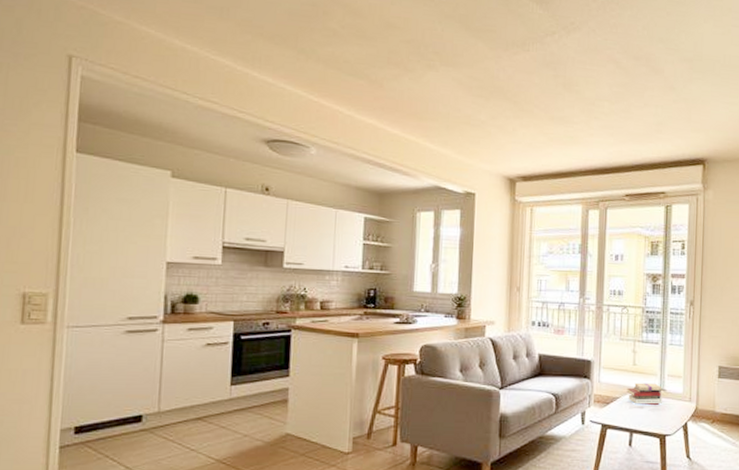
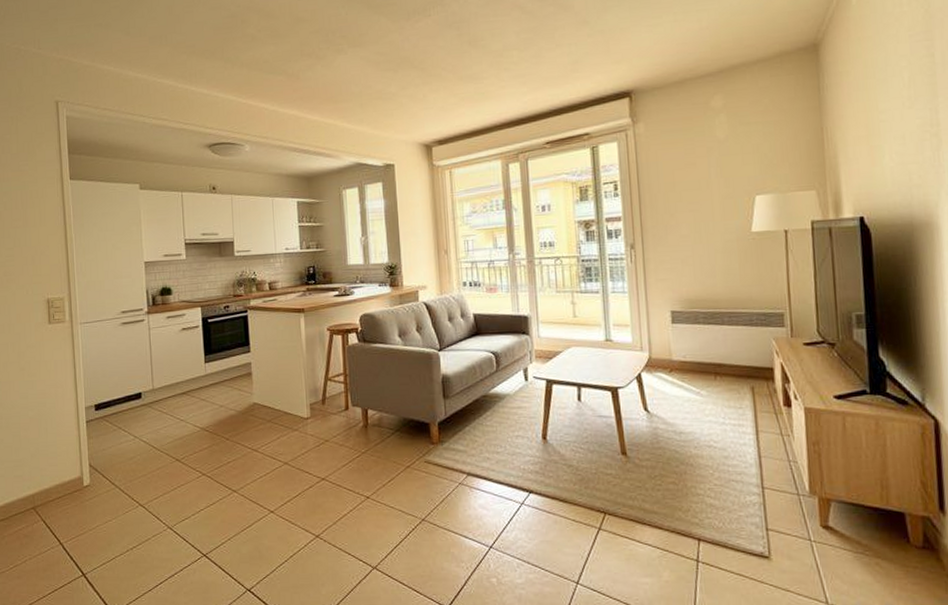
books: present [627,382,662,405] -> none [569,334,610,357]

